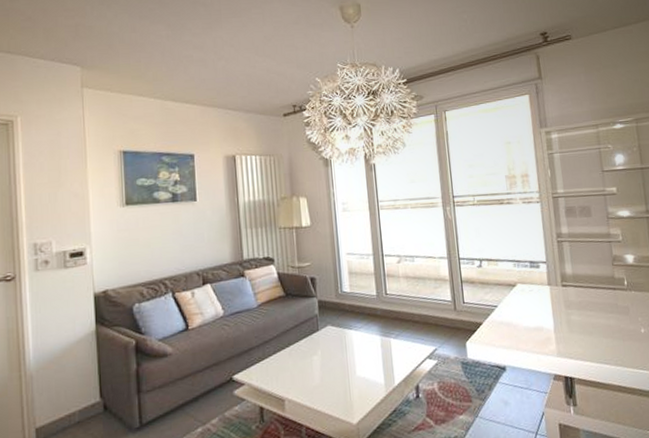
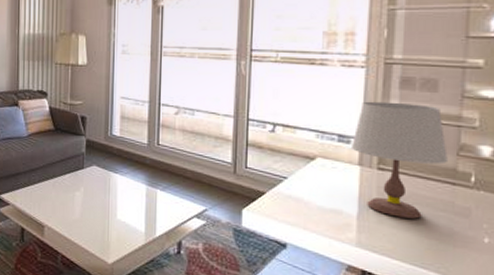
table lamp: none [540,228,607,325] -> present [352,101,448,219]

